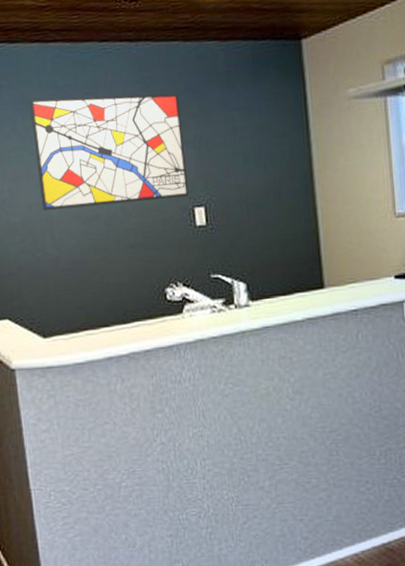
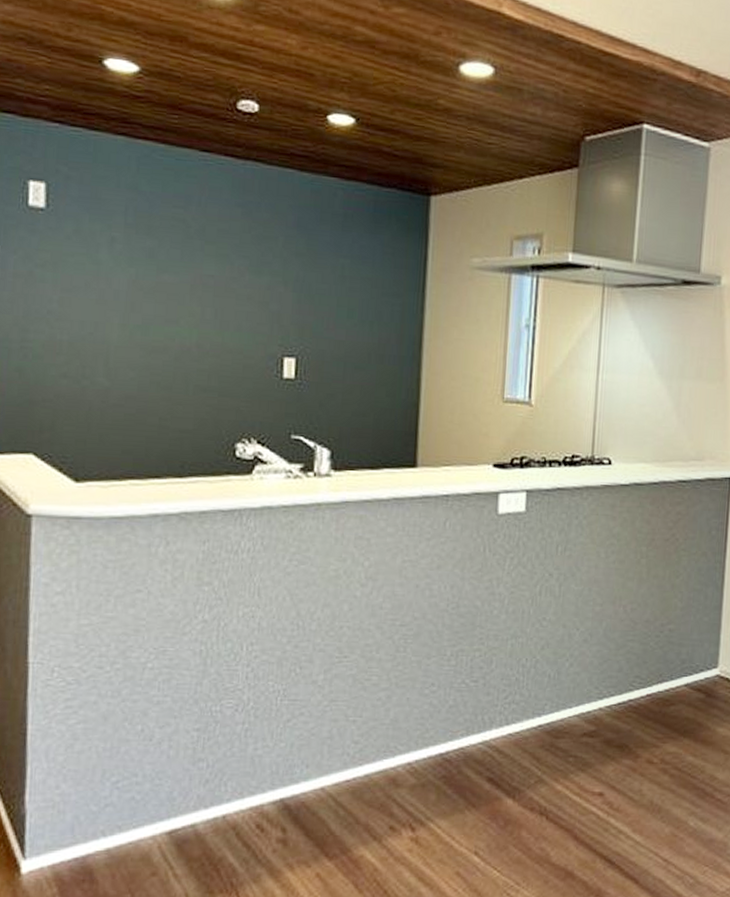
wall art: present [29,93,189,210] -> none [99,199,284,344]

